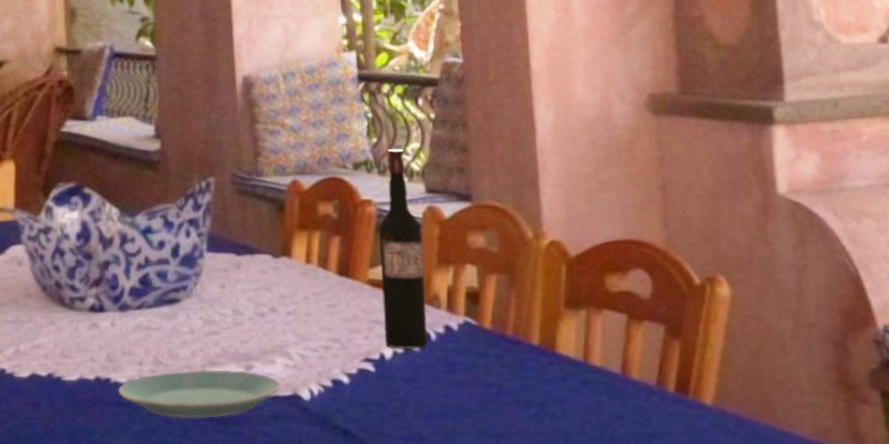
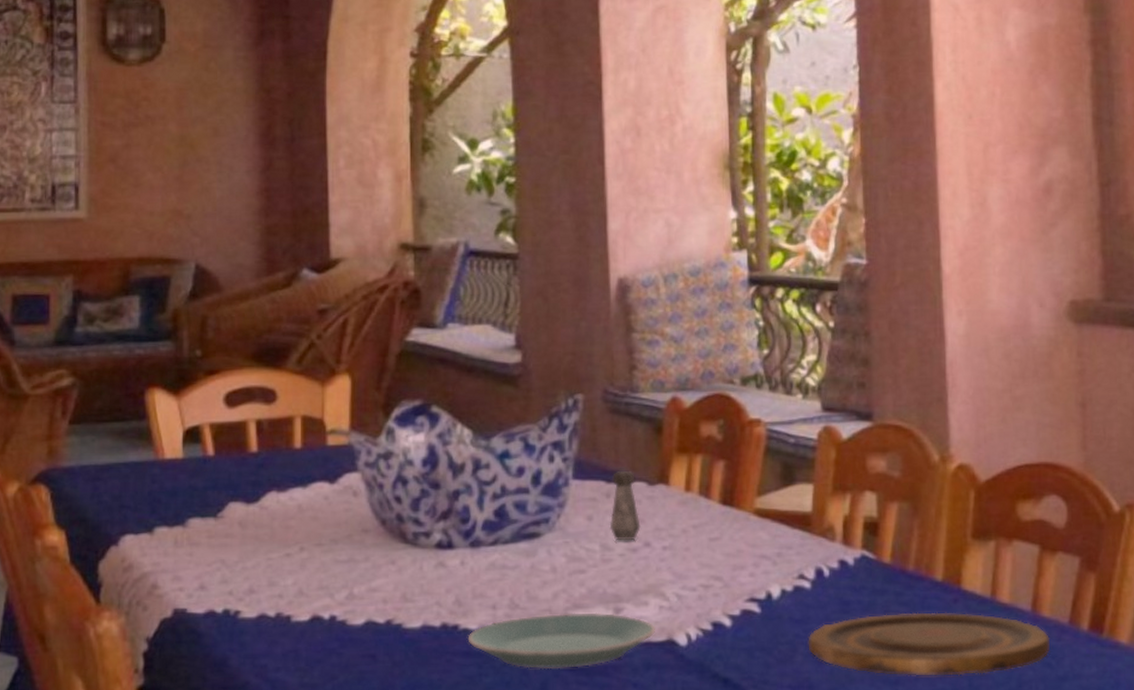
salt shaker: none [240,244,267,307] -> present [609,470,641,541]
wine bottle: present [378,148,429,350] -> none [767,361,821,588]
plate: none [418,373,640,431] -> present [808,612,1051,676]

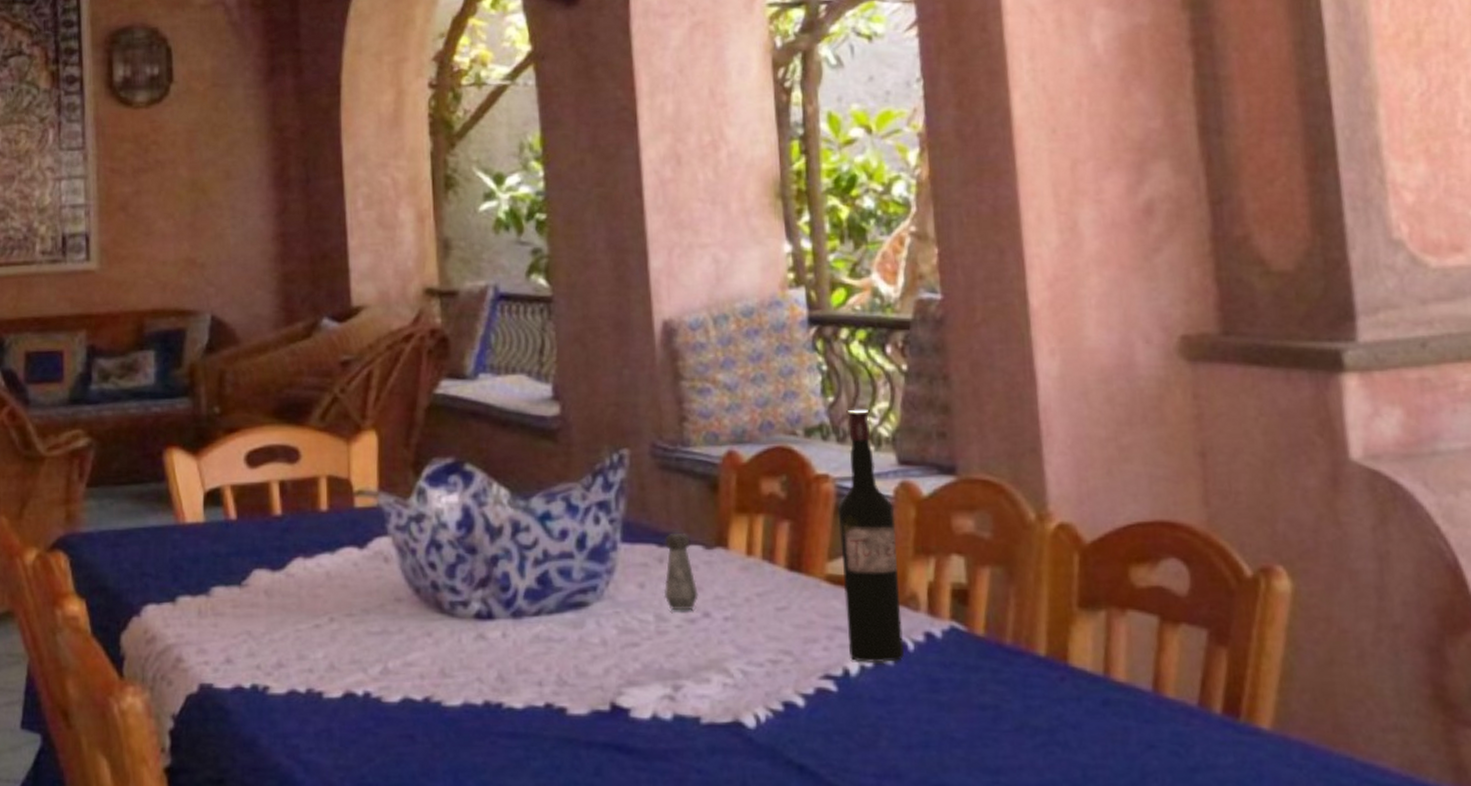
plate: present [467,612,655,669] -> none [512,690,719,752]
wine bottle: none [767,361,821,588] -> present [838,409,905,664]
plate: present [808,612,1051,676] -> none [892,692,1177,765]

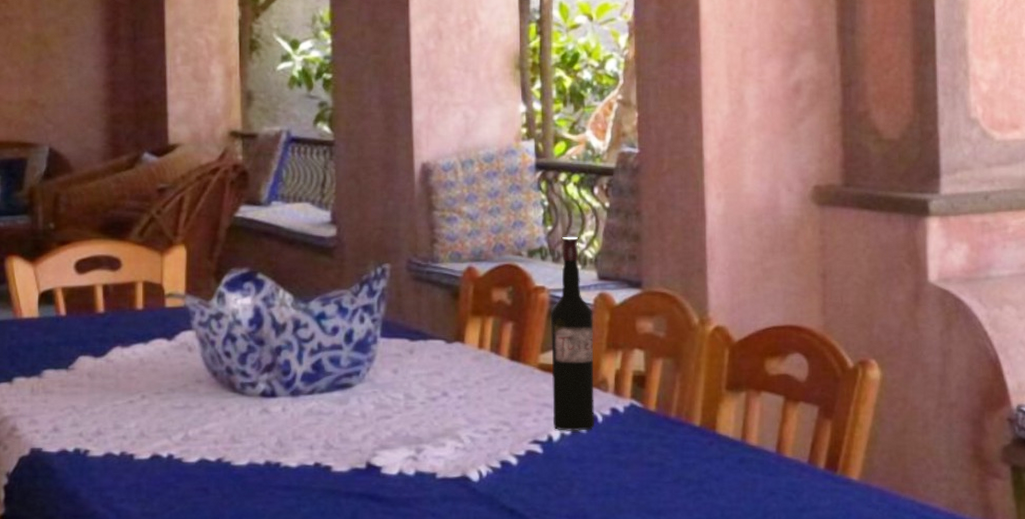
salt shaker: present [664,532,699,611] -> none [412,330,439,391]

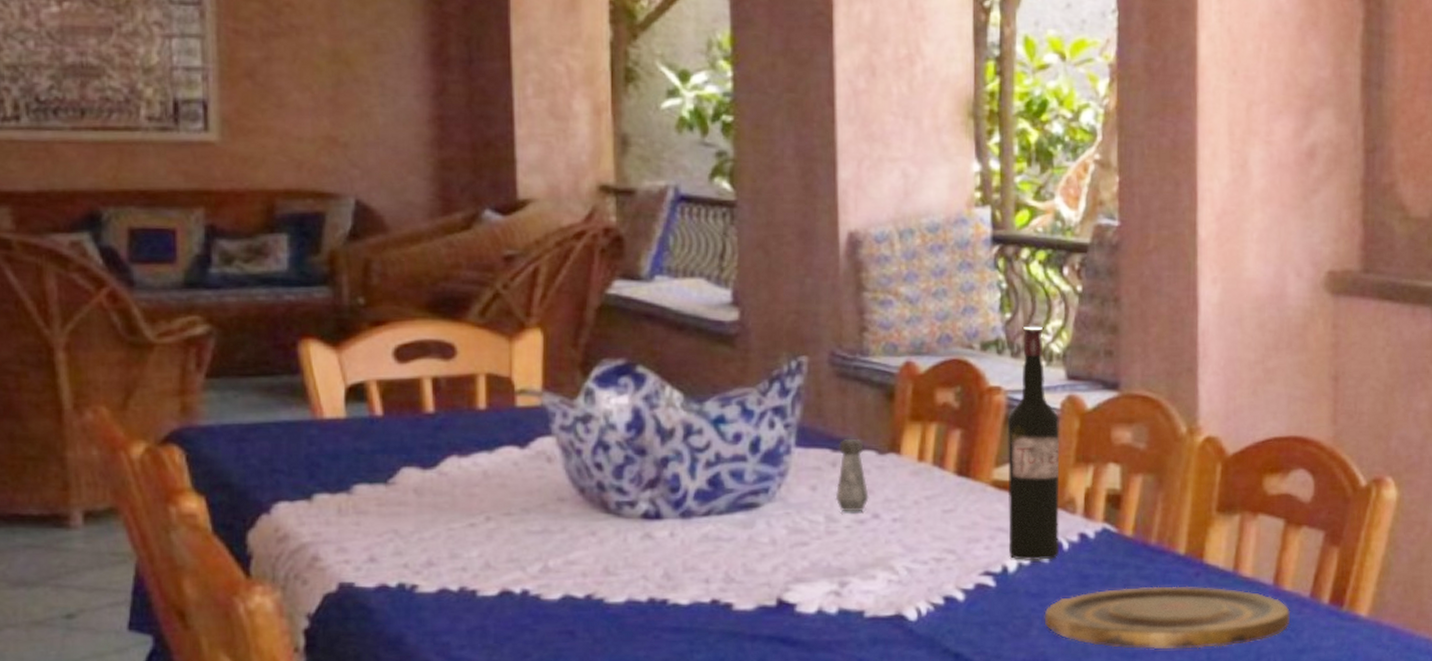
salt shaker: none [412,330,439,391] -> present [835,438,869,512]
plate: none [583,453,792,508] -> present [1044,586,1291,650]

